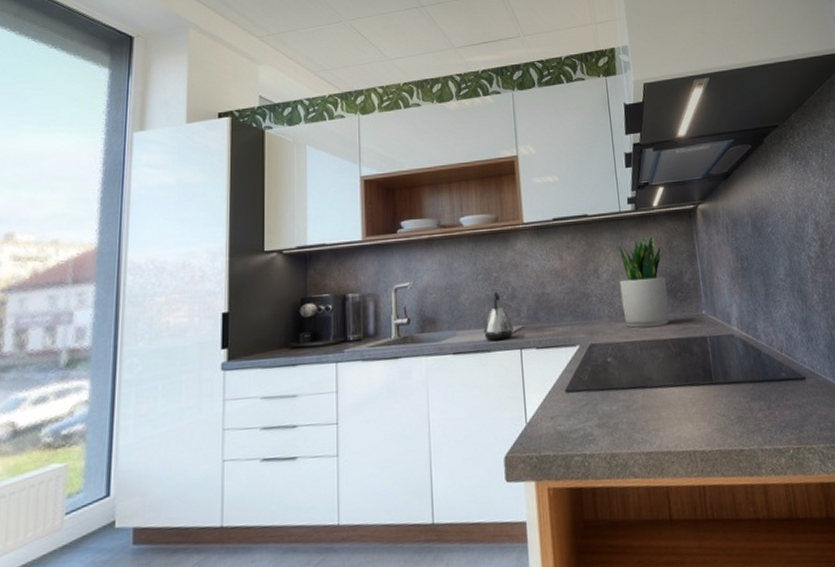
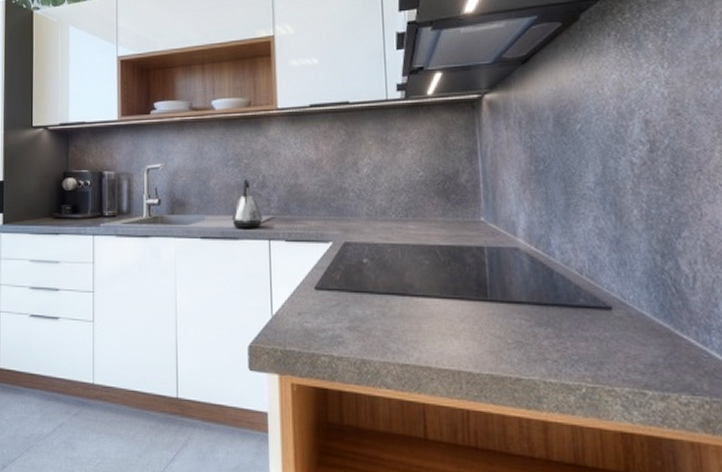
planter: present [619,233,670,328] -> none [382,125,440,231]

